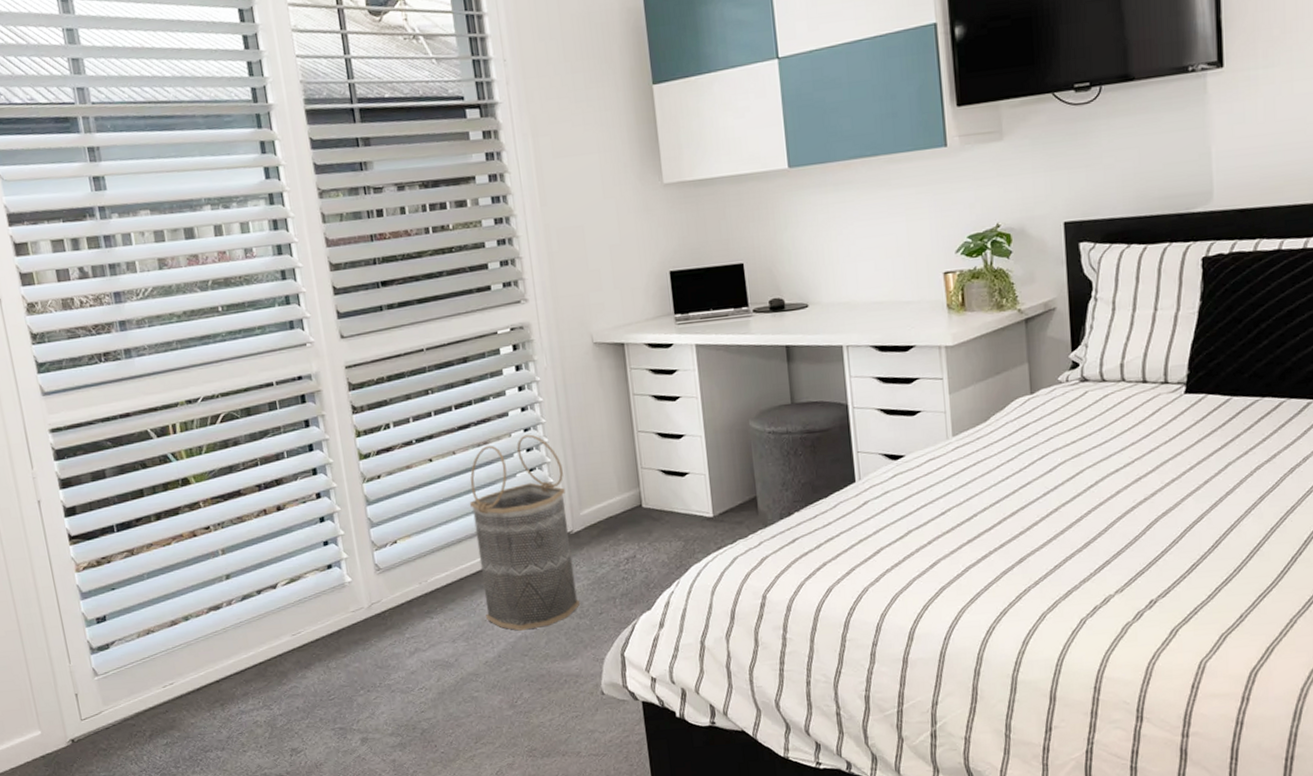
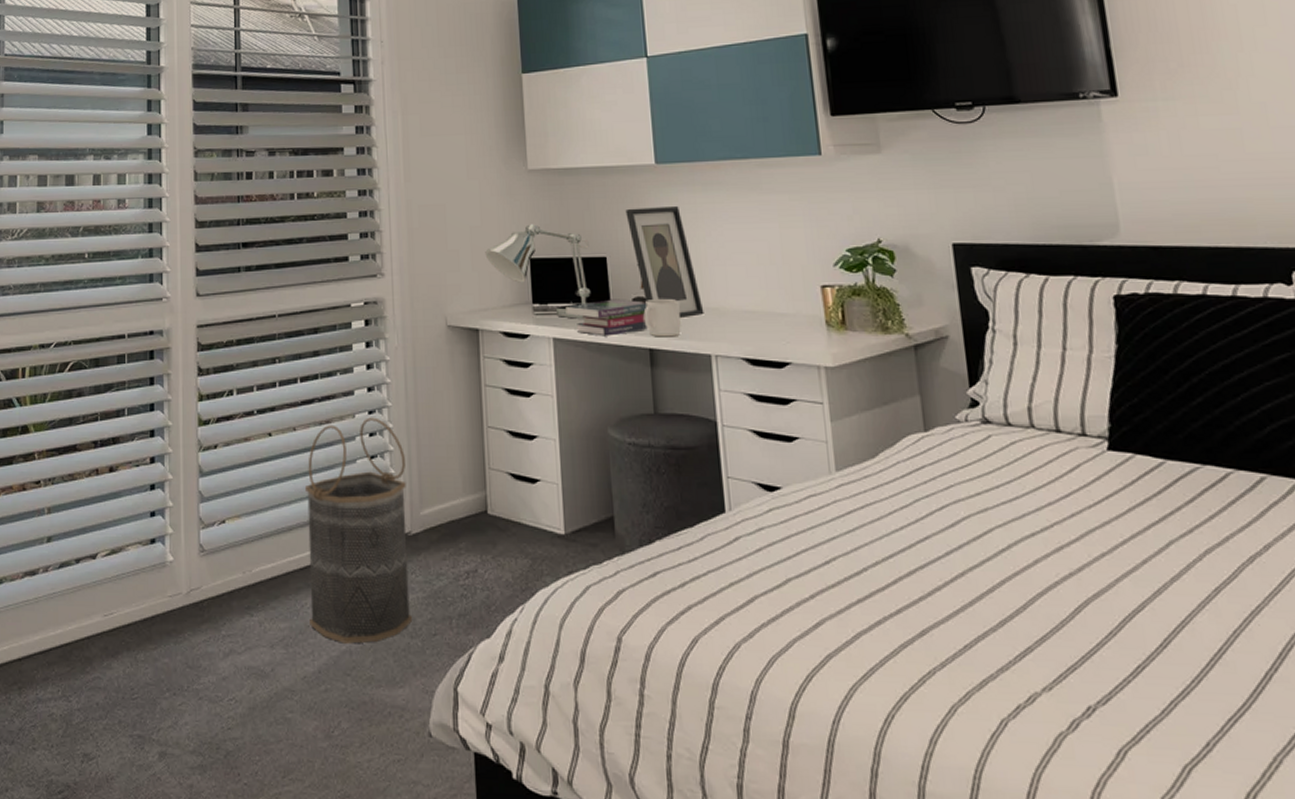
desk lamp: none [626,237,730,325] -> present [485,224,591,319]
books: none [706,302,784,339] -> present [565,299,648,337]
picture frame: none [760,207,836,315] -> present [625,205,704,319]
mug: none [779,297,815,335] -> present [643,298,681,337]

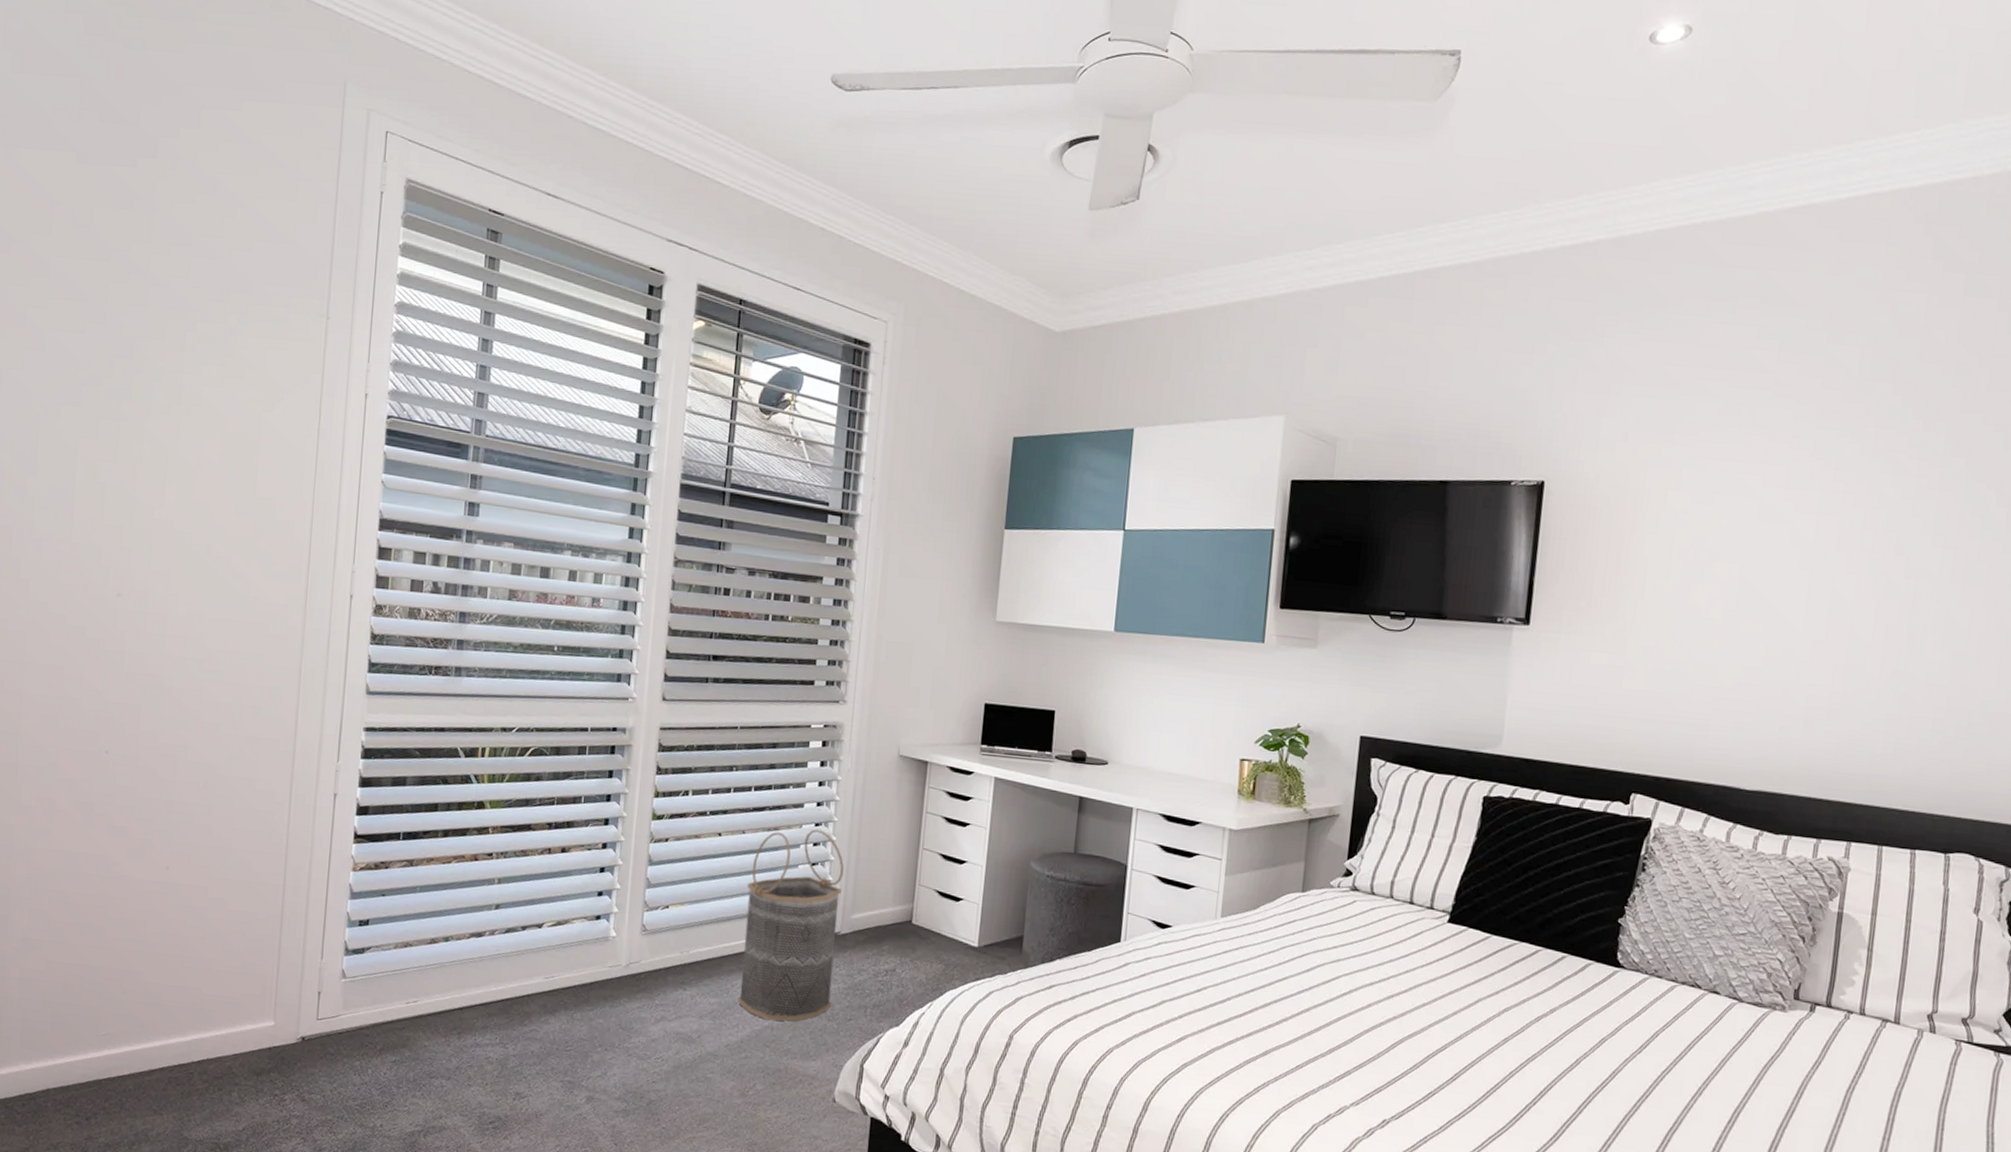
desk lamp: present [485,224,591,319] -> none [944,672,1042,763]
books: present [565,299,648,337] -> none [1010,748,1085,782]
picture frame: present [625,205,704,319] -> none [1079,669,1134,774]
mug: present [643,298,681,337] -> none [1079,752,1113,789]

